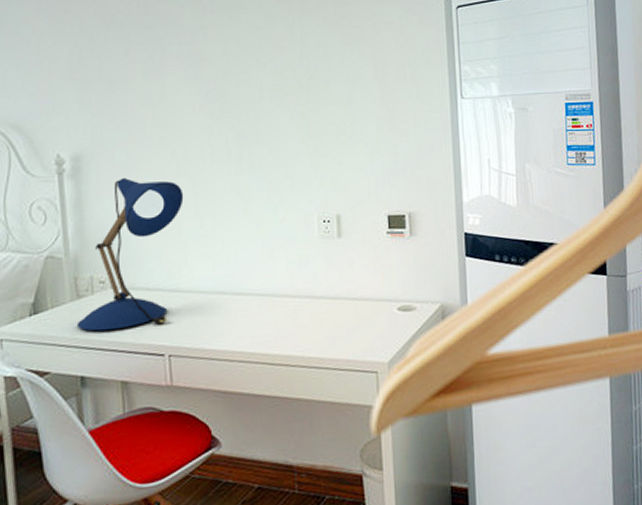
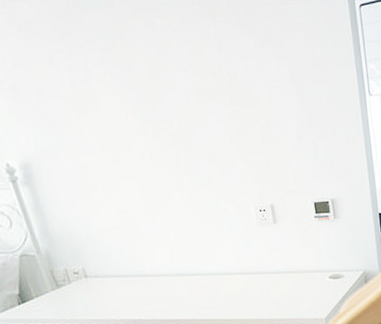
desk lamp: present [76,178,184,332] -> none [61,182,141,313]

